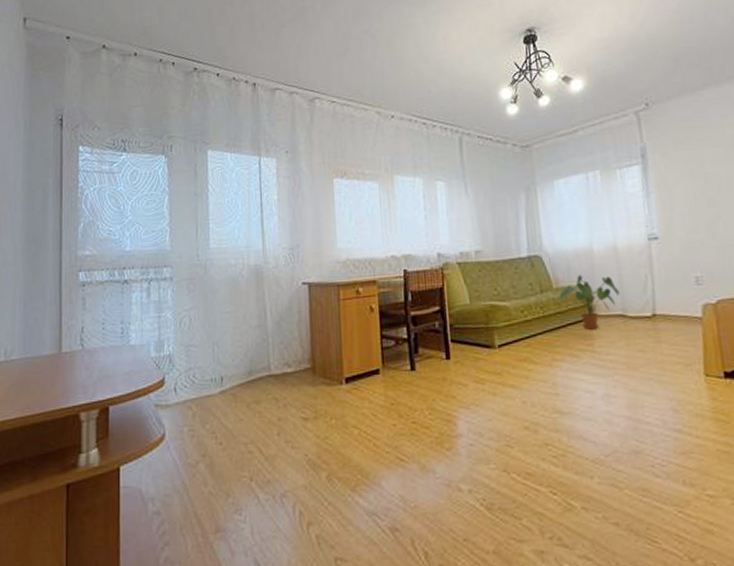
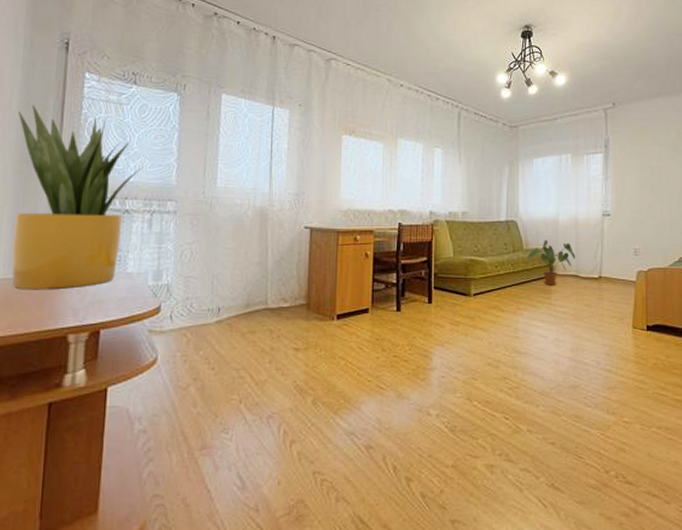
planter: none [22,183,139,369] -> present [12,104,144,290]

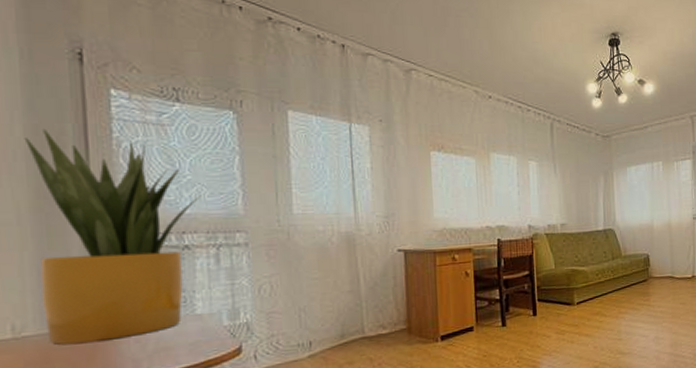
house plant: present [526,240,576,286] -> none [625,245,671,289]

